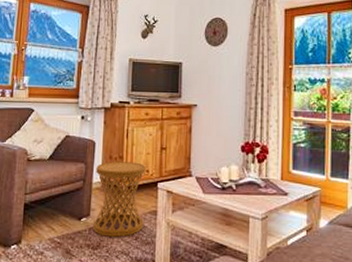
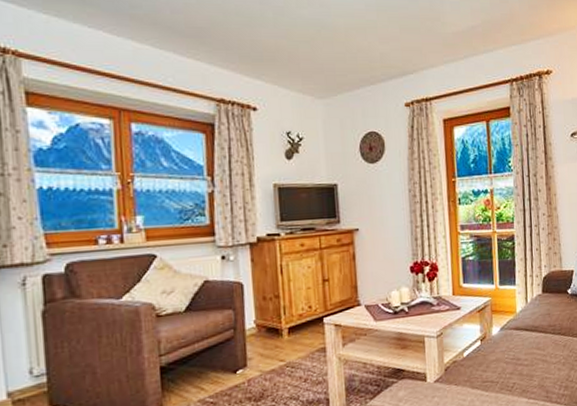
side table: present [92,161,146,237] -> none [248,299,312,386]

